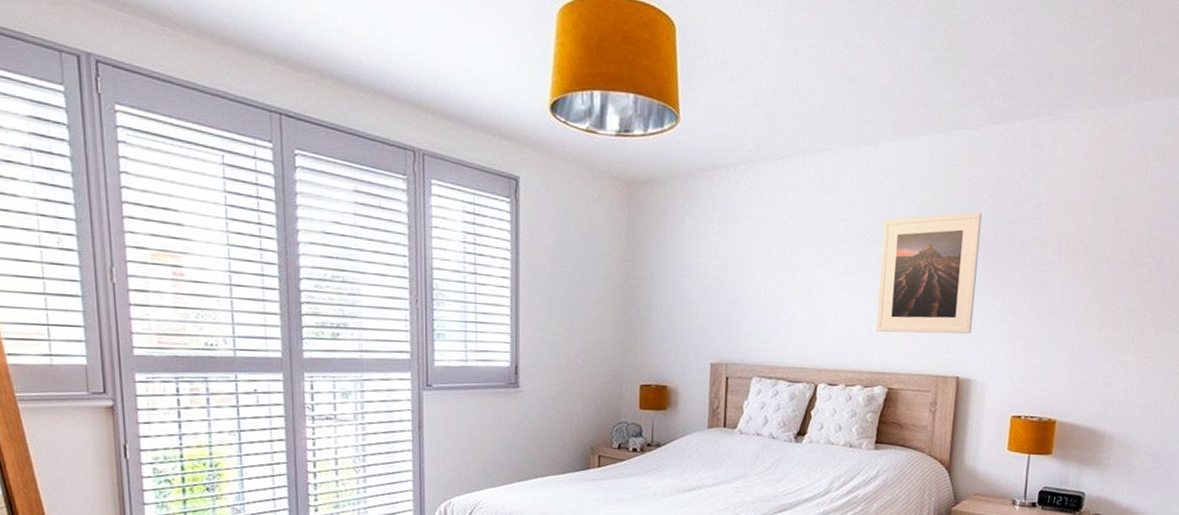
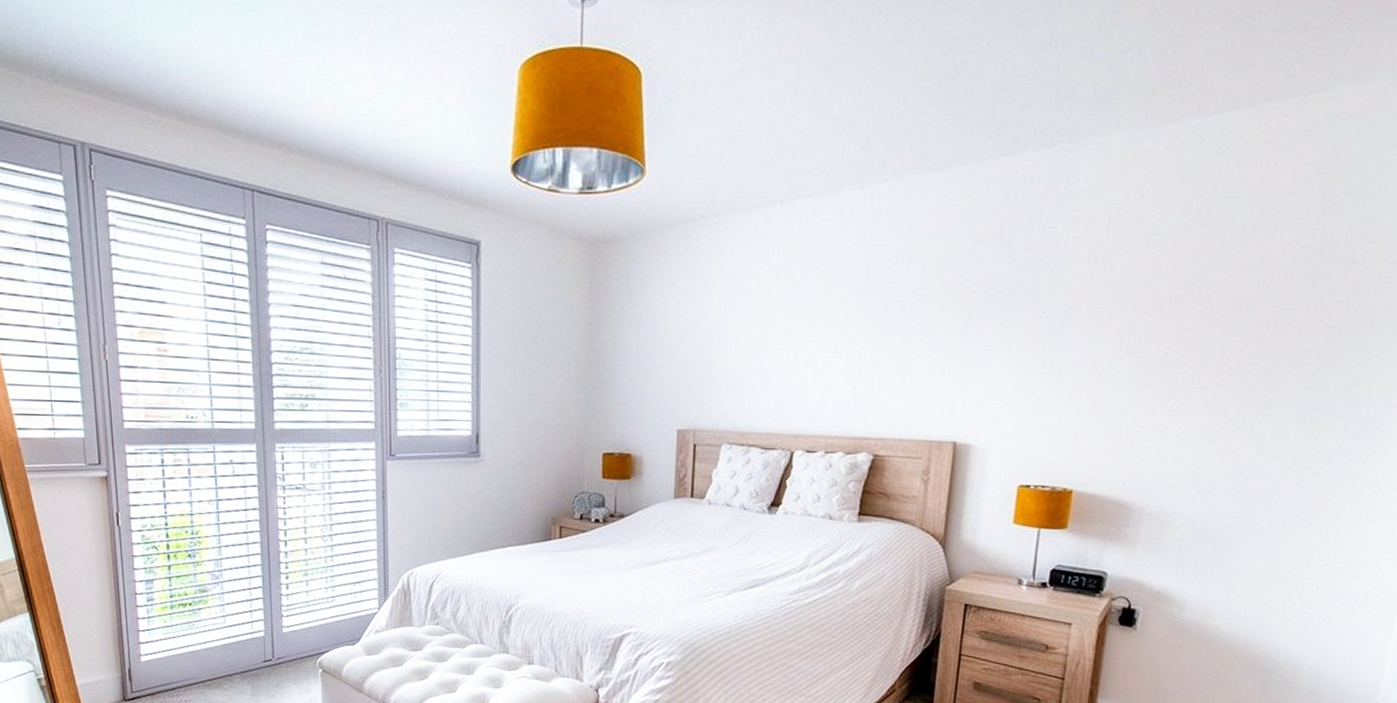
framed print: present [876,212,982,334] -> none [860,257,986,395]

